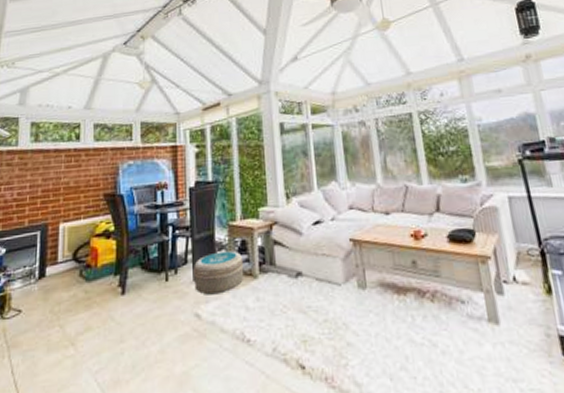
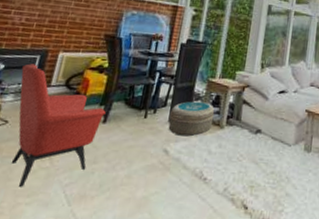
armchair: none [24,242,122,382] -> present [12,63,106,187]

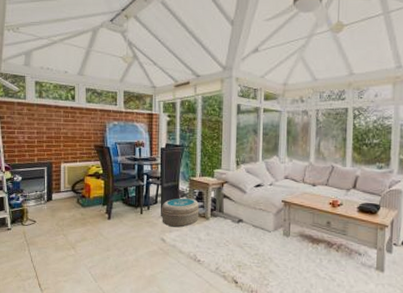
armchair: present [12,63,106,187] -> none [35,174,109,269]

